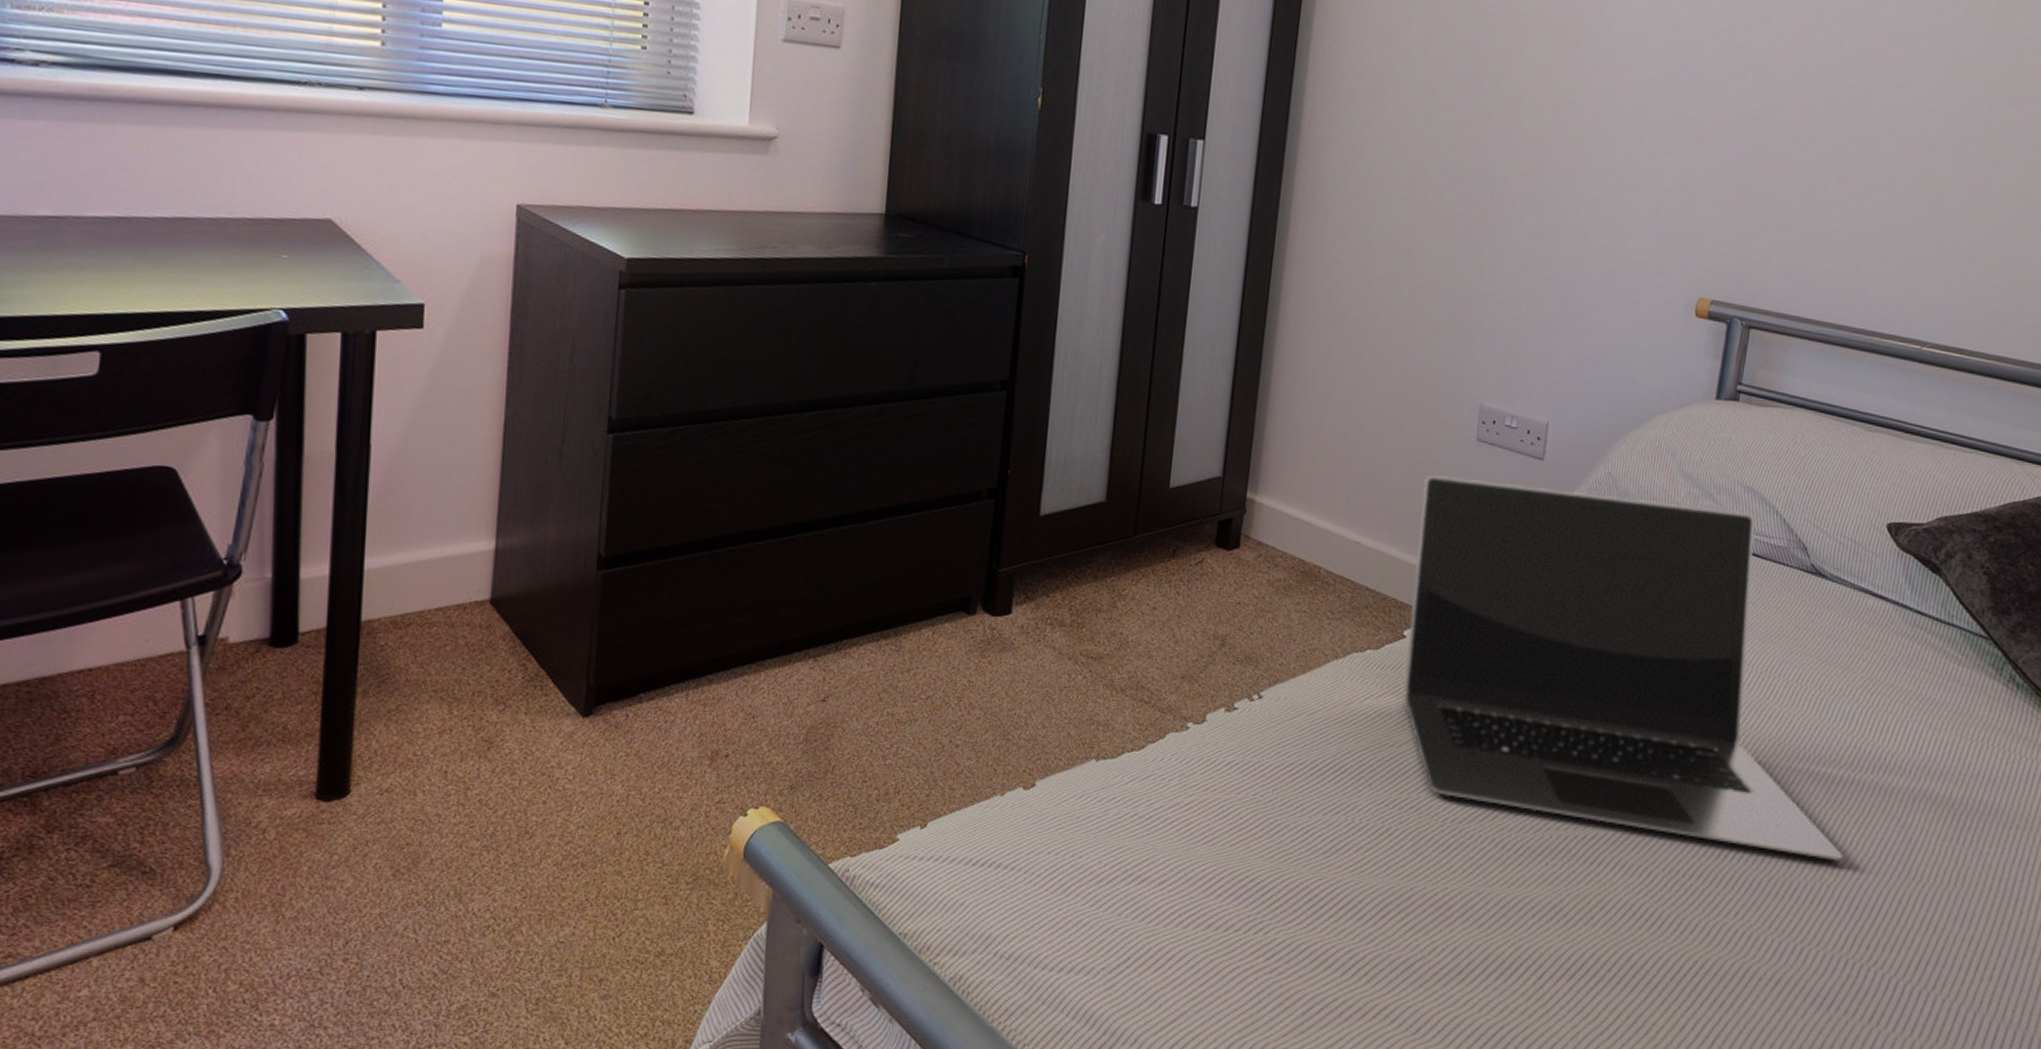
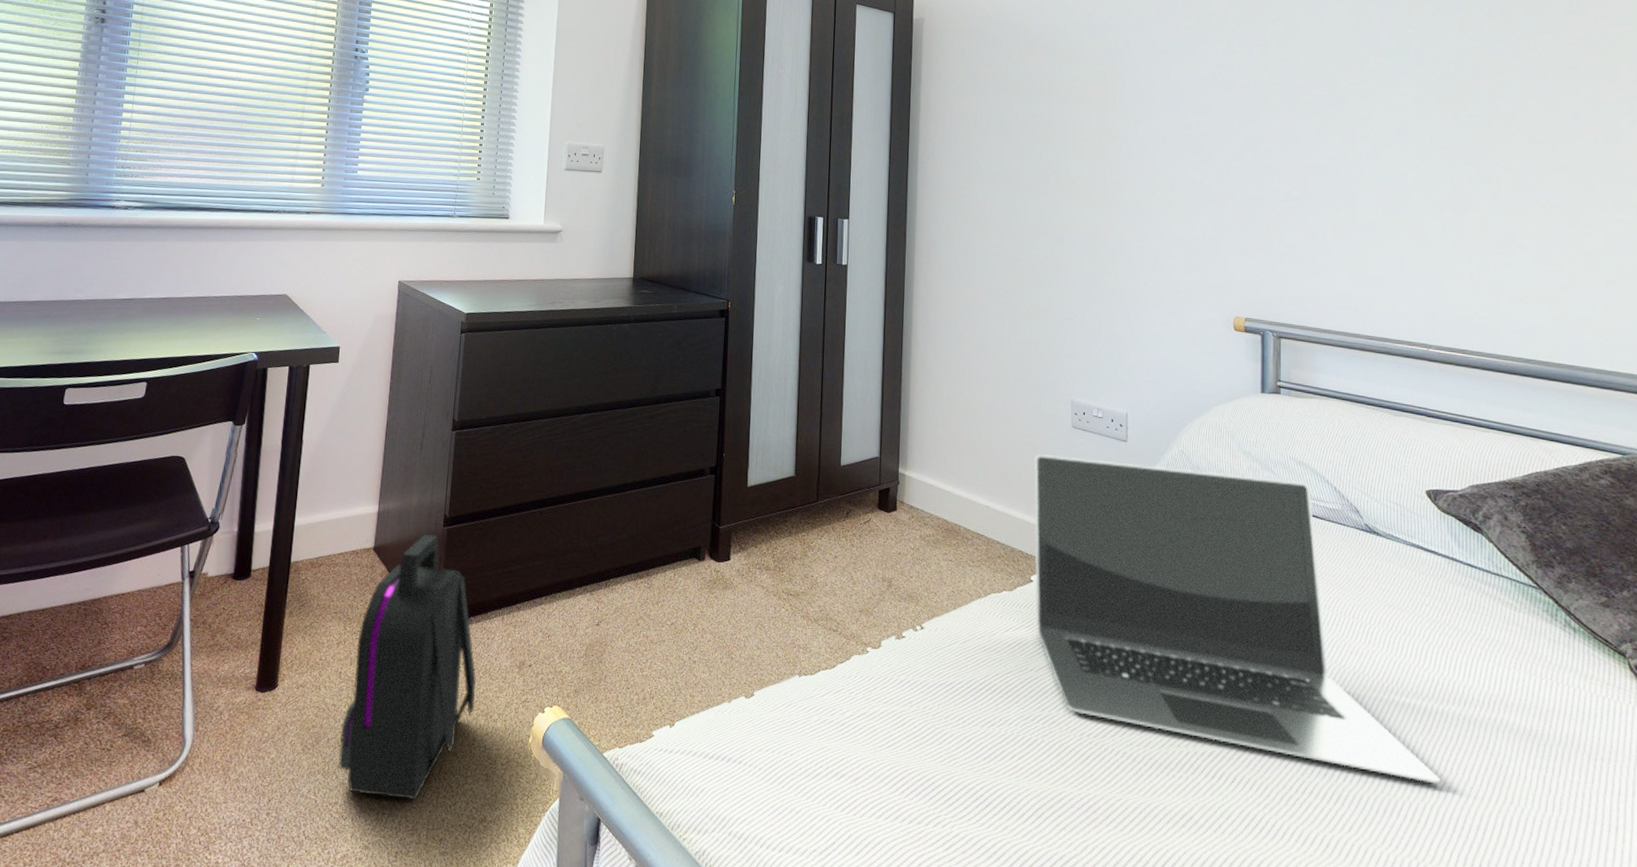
backpack: none [448,581,648,934] -> present [338,534,476,801]

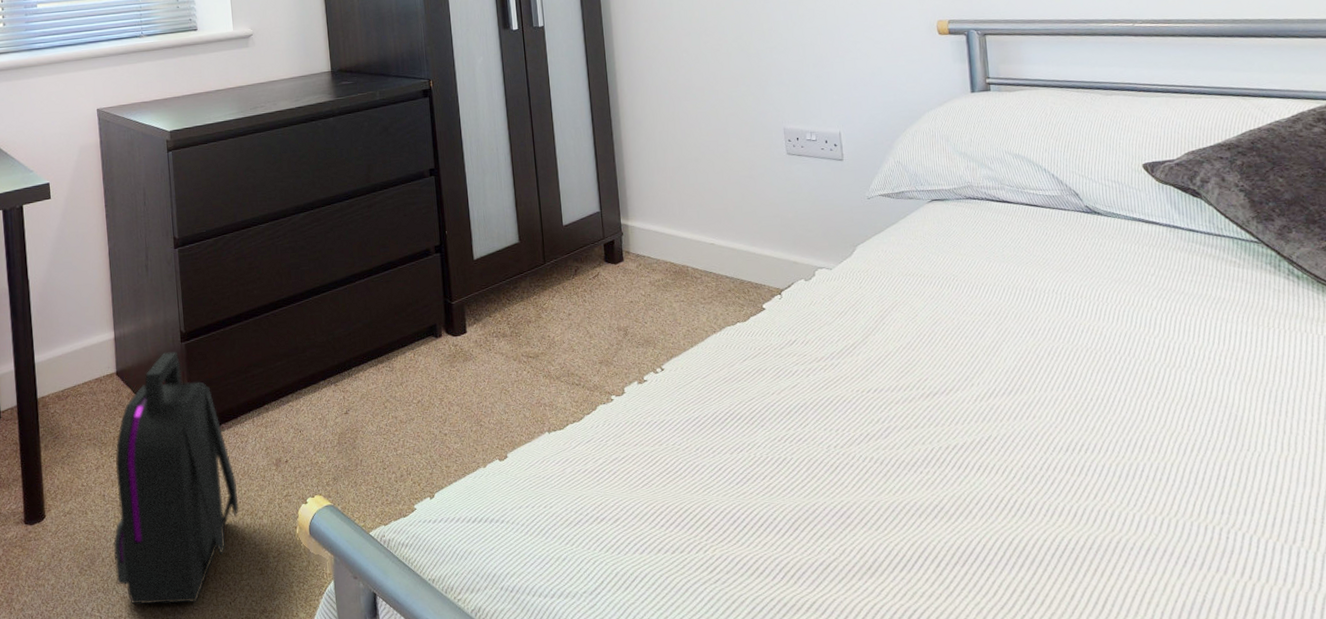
laptop: present [1033,454,1440,784] -> none [753,174,1178,443]

